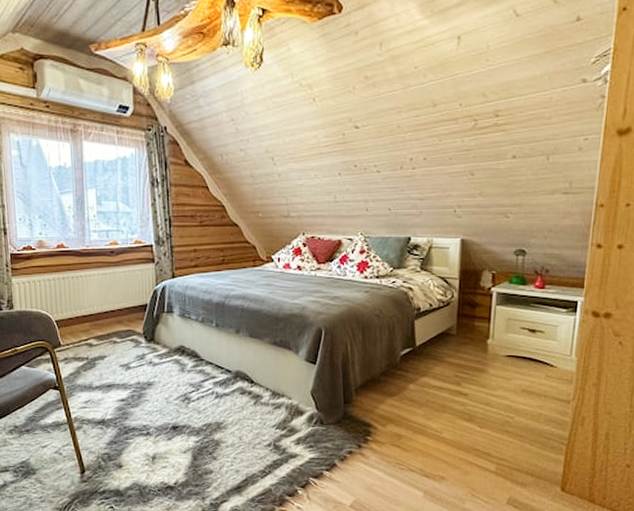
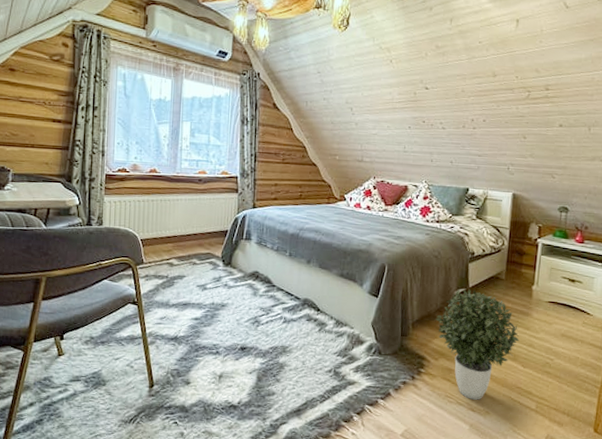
potted plant: none [380,349,475,465] -> present [435,289,519,400]

